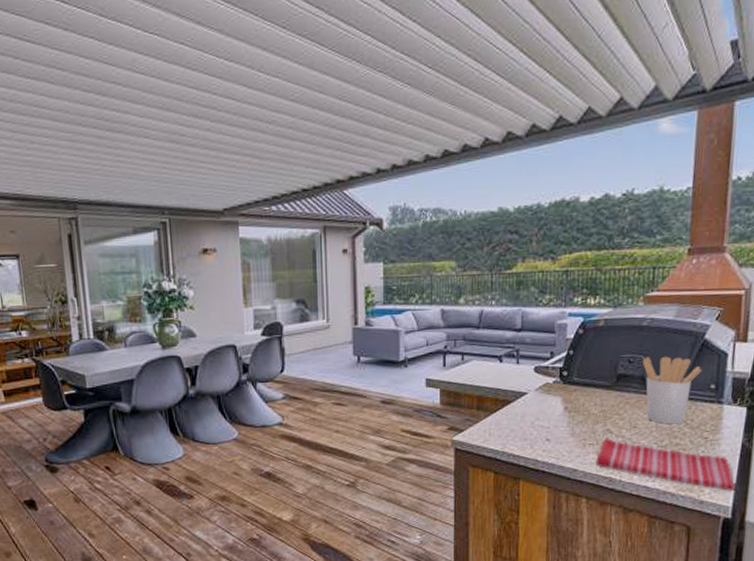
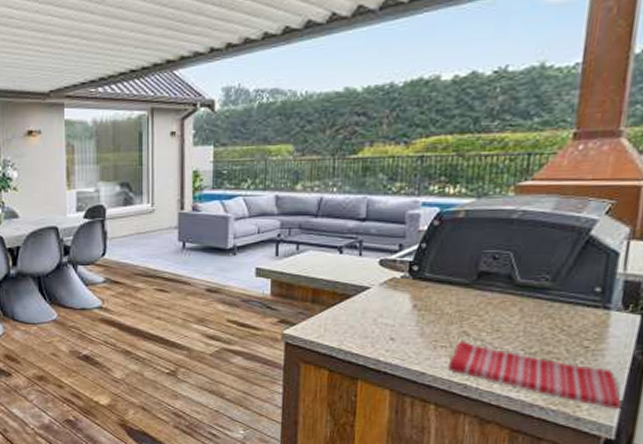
utensil holder: present [642,356,702,425] -> none [509,253,585,330]

